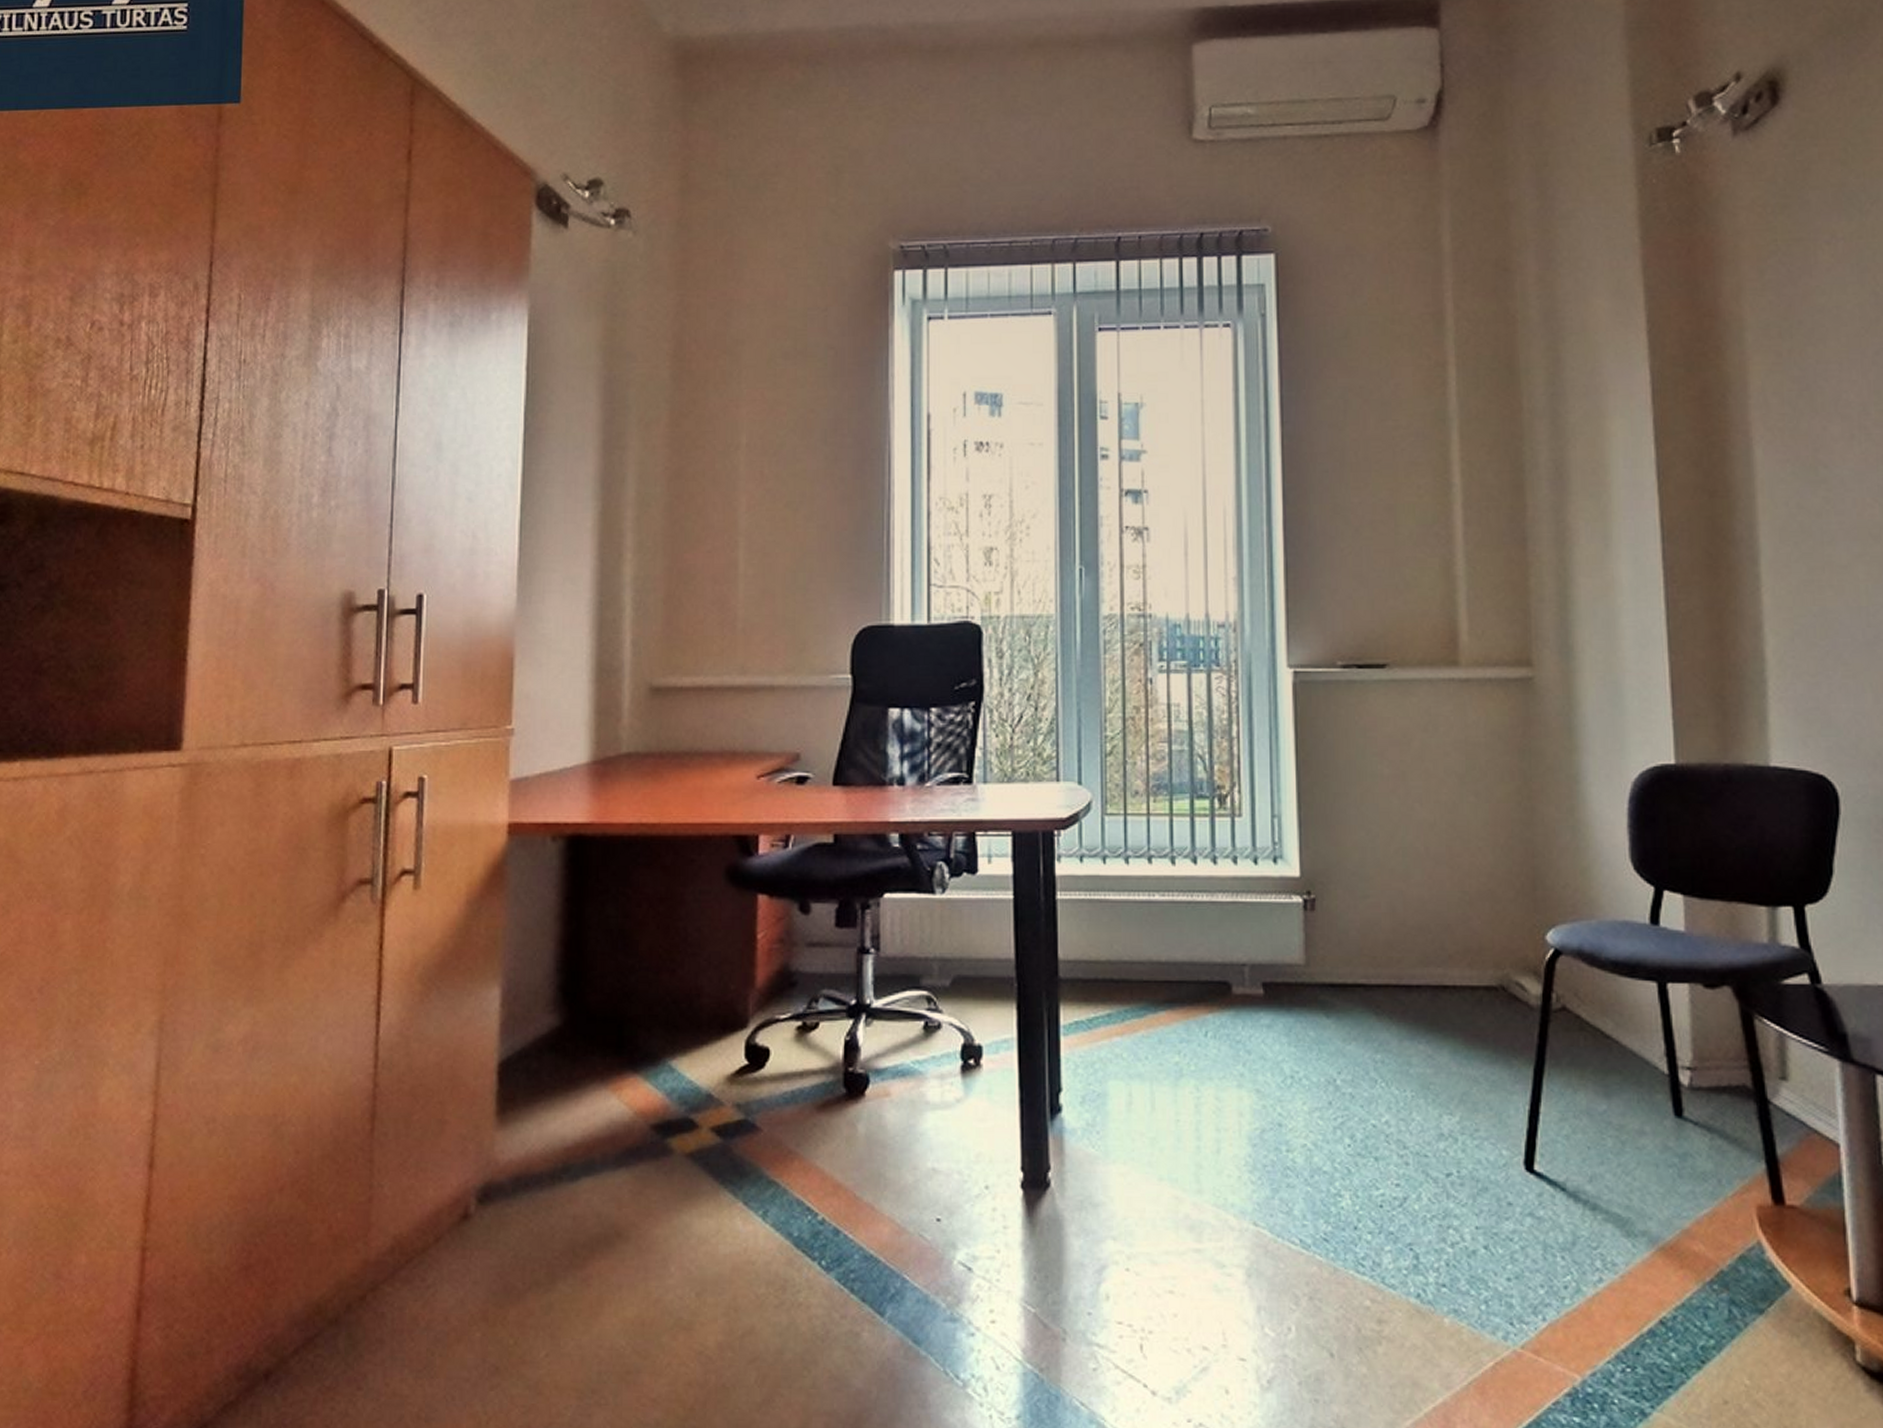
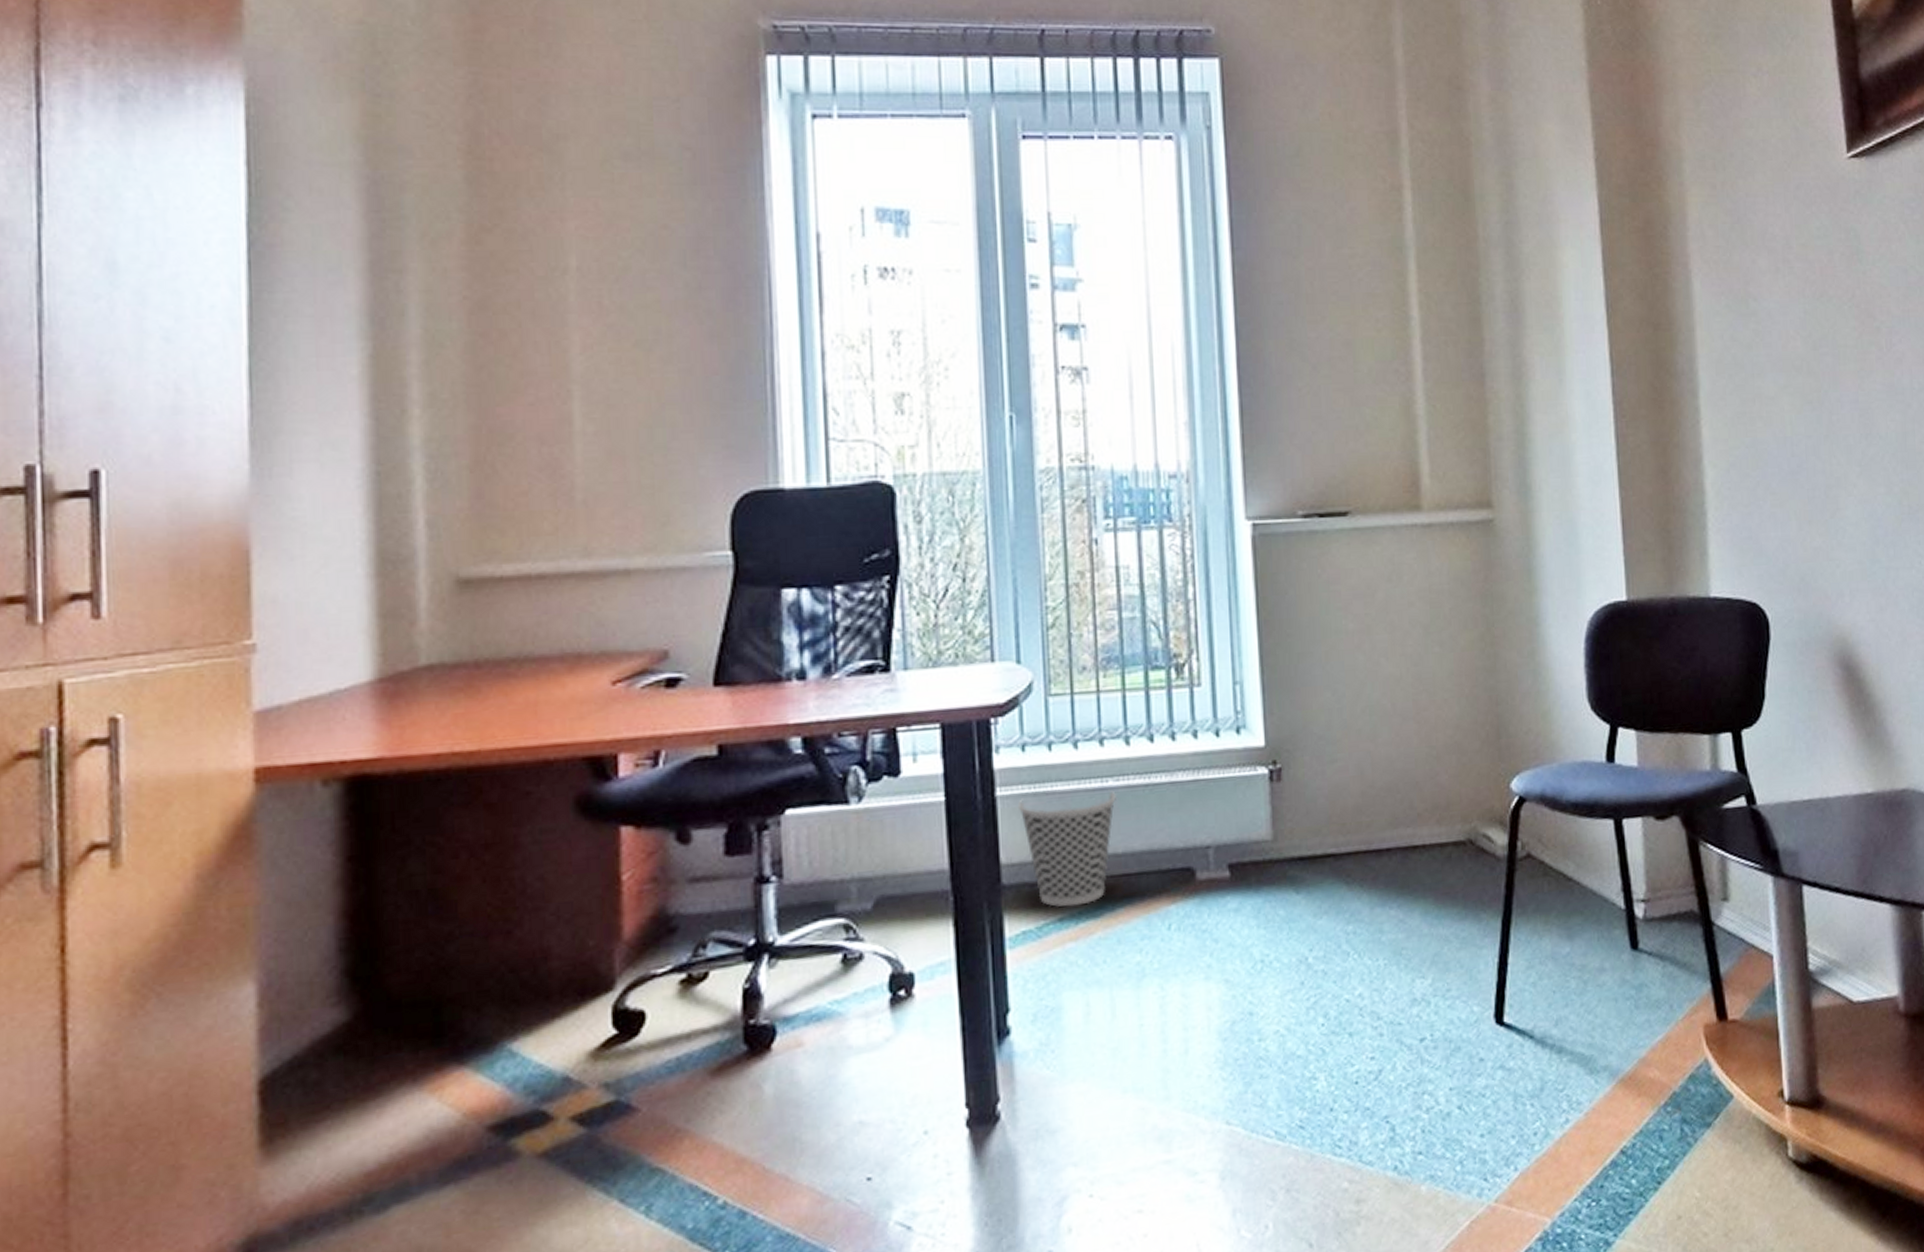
wastebasket: none [1076,903,1161,1005] -> present [1019,789,1116,907]

